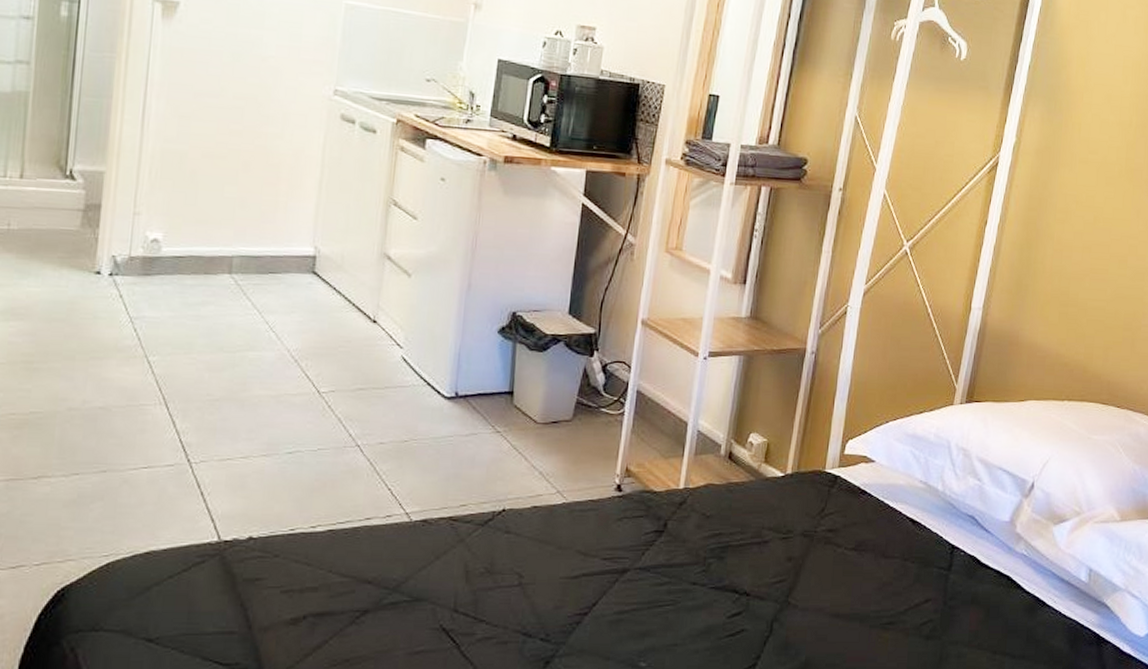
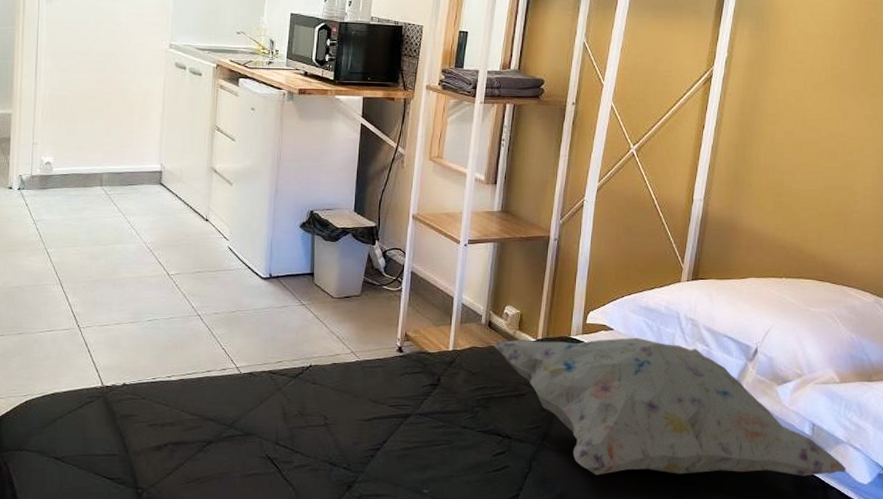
decorative pillow: none [733,470,1123,637] -> present [493,337,846,477]

